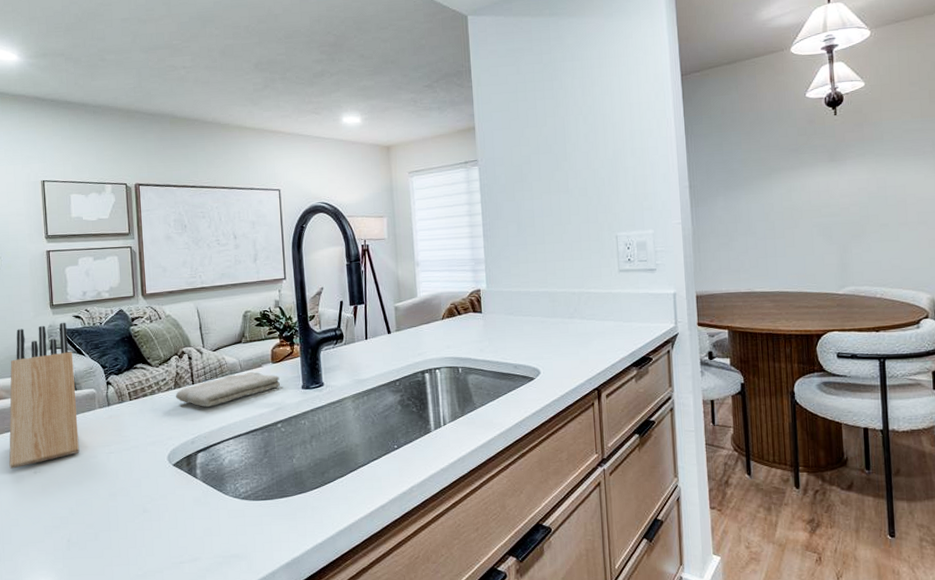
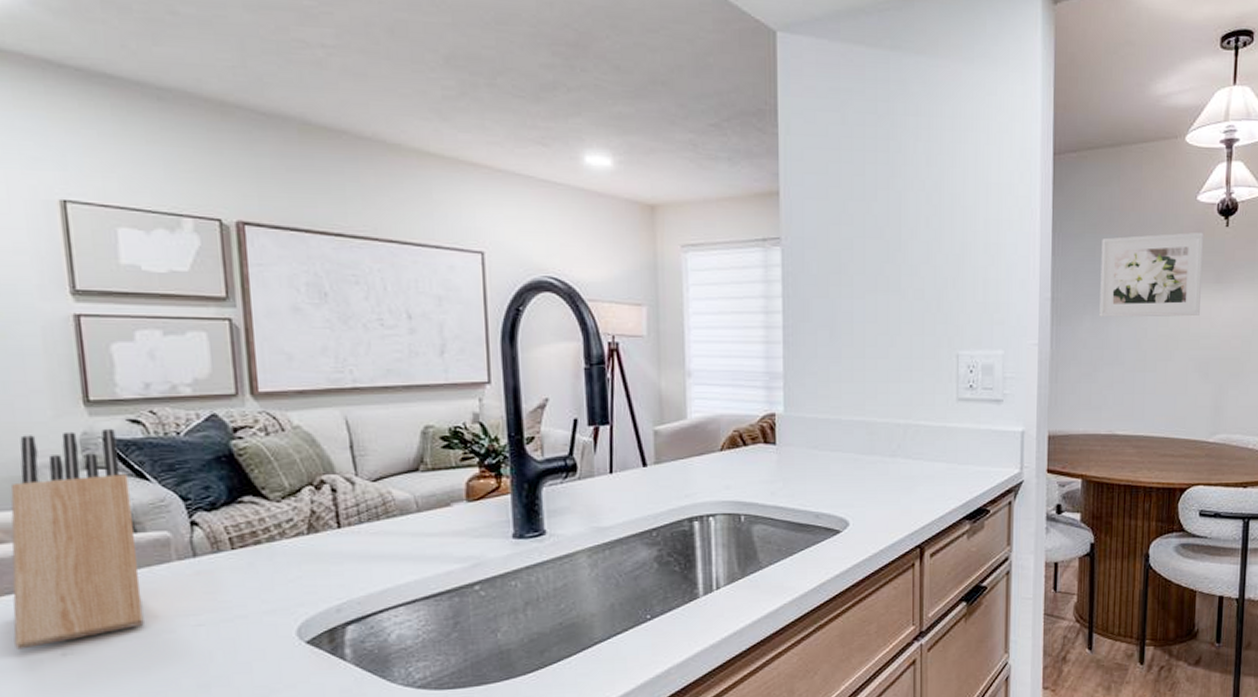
washcloth: present [176,371,280,408] -> none [310,512,479,562]
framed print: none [727,121,819,197] -> present [1099,232,1204,317]

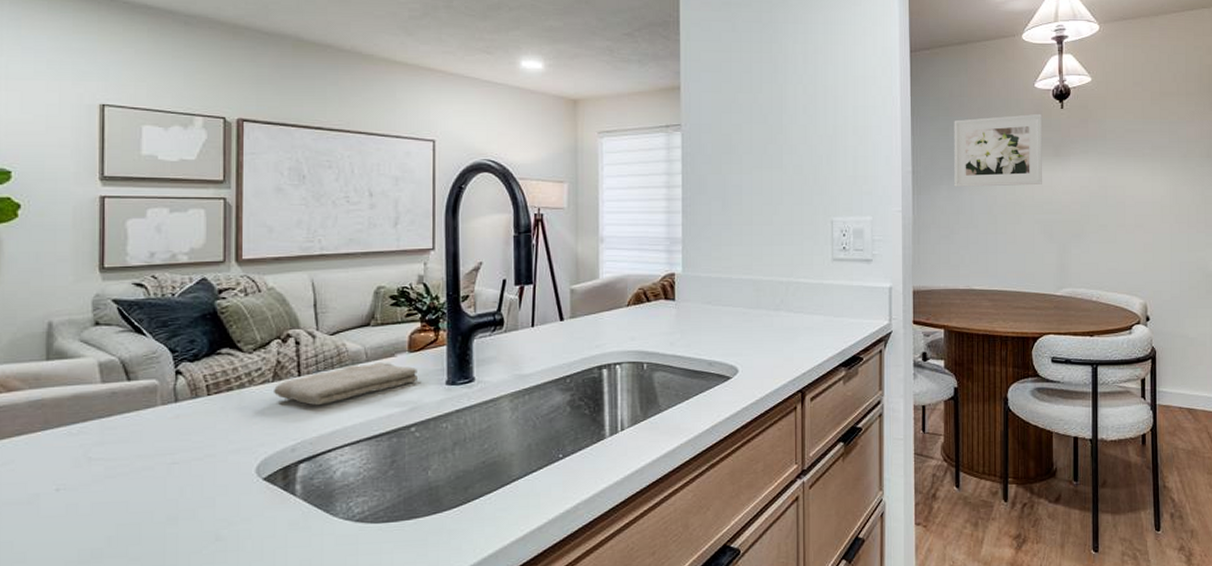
knife block: present [10,428,144,650] -> none [18,290,129,485]
washcloth: none [310,512,479,562] -> present [274,362,417,406]

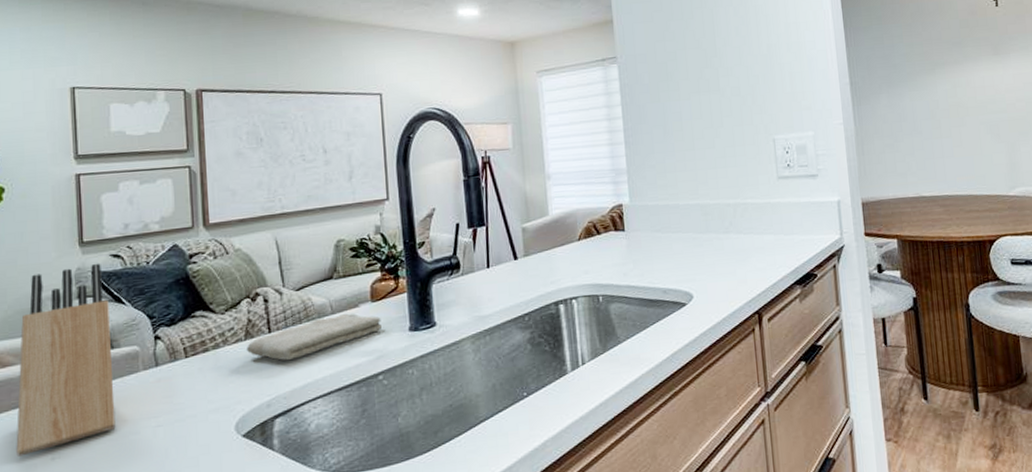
knife block: none [18,290,129,485] -> present [16,263,116,457]
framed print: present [954,113,1043,187] -> none [888,13,984,94]

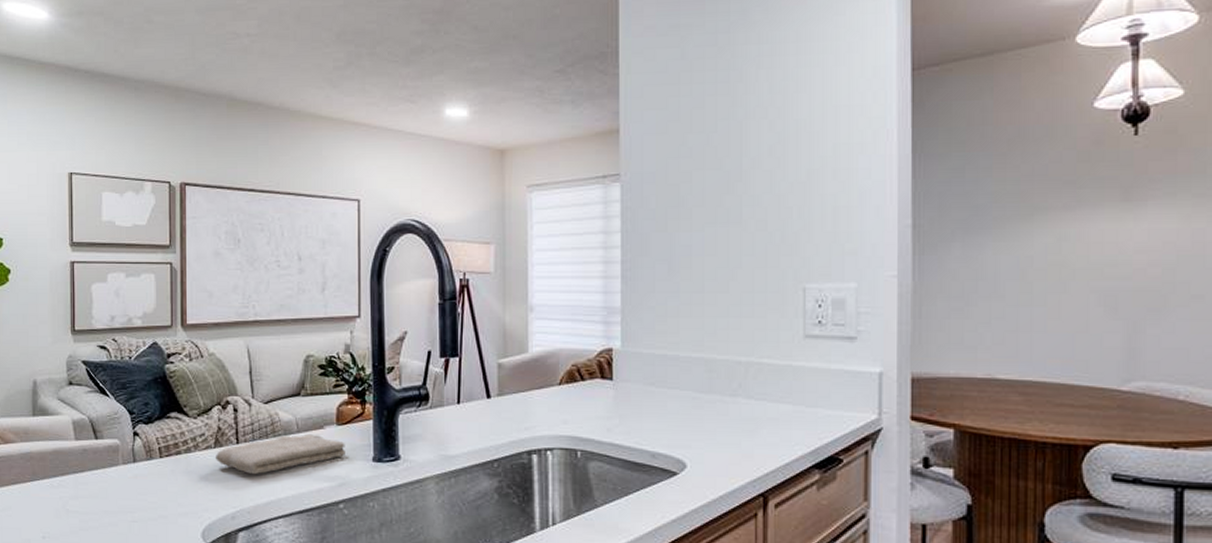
knife block: present [16,263,116,457] -> none [14,352,97,530]

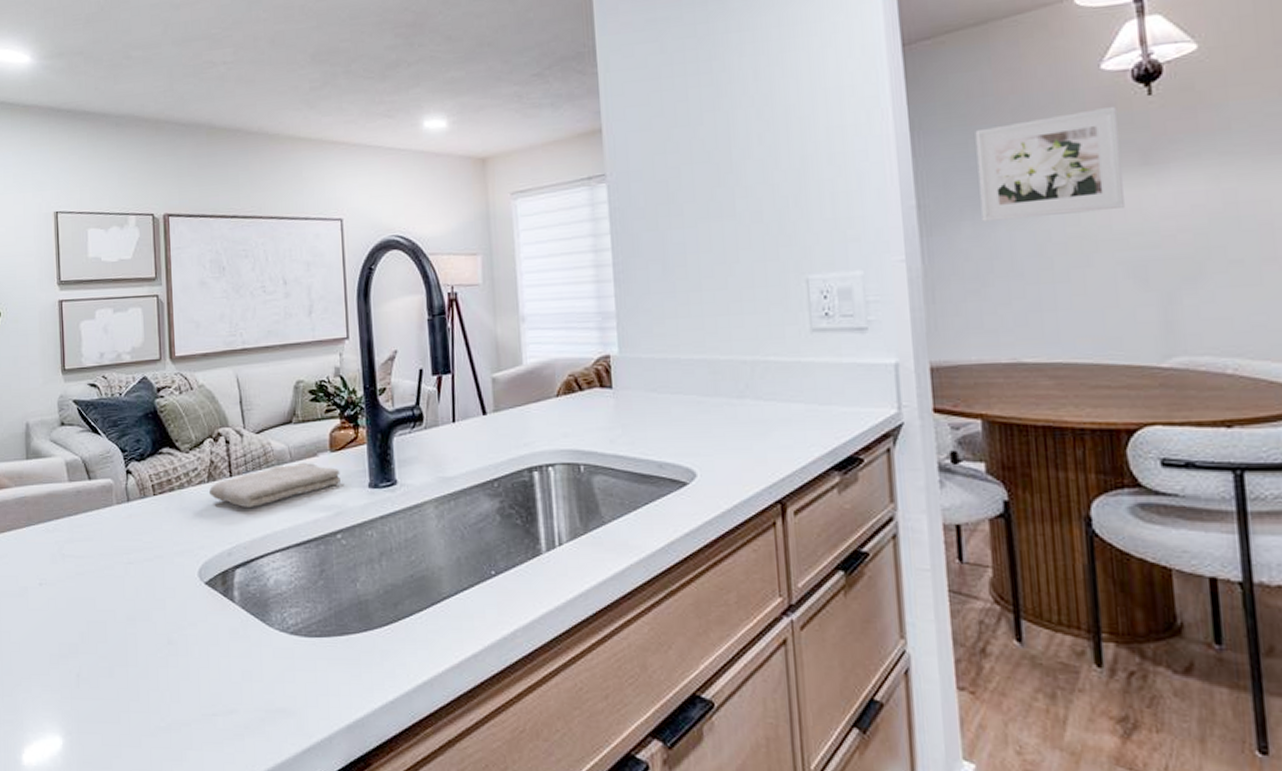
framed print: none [972,143,1105,244] -> present [975,105,1124,222]

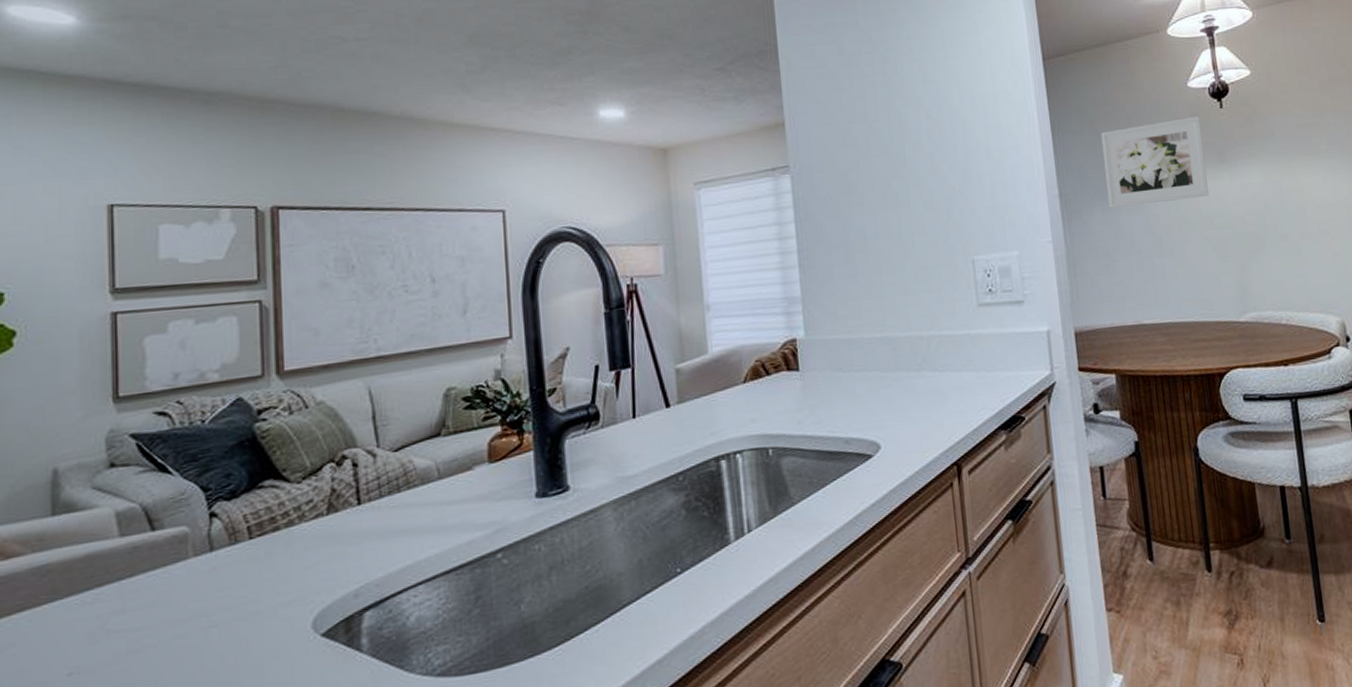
washcloth: present [209,462,340,509] -> none [329,477,501,539]

